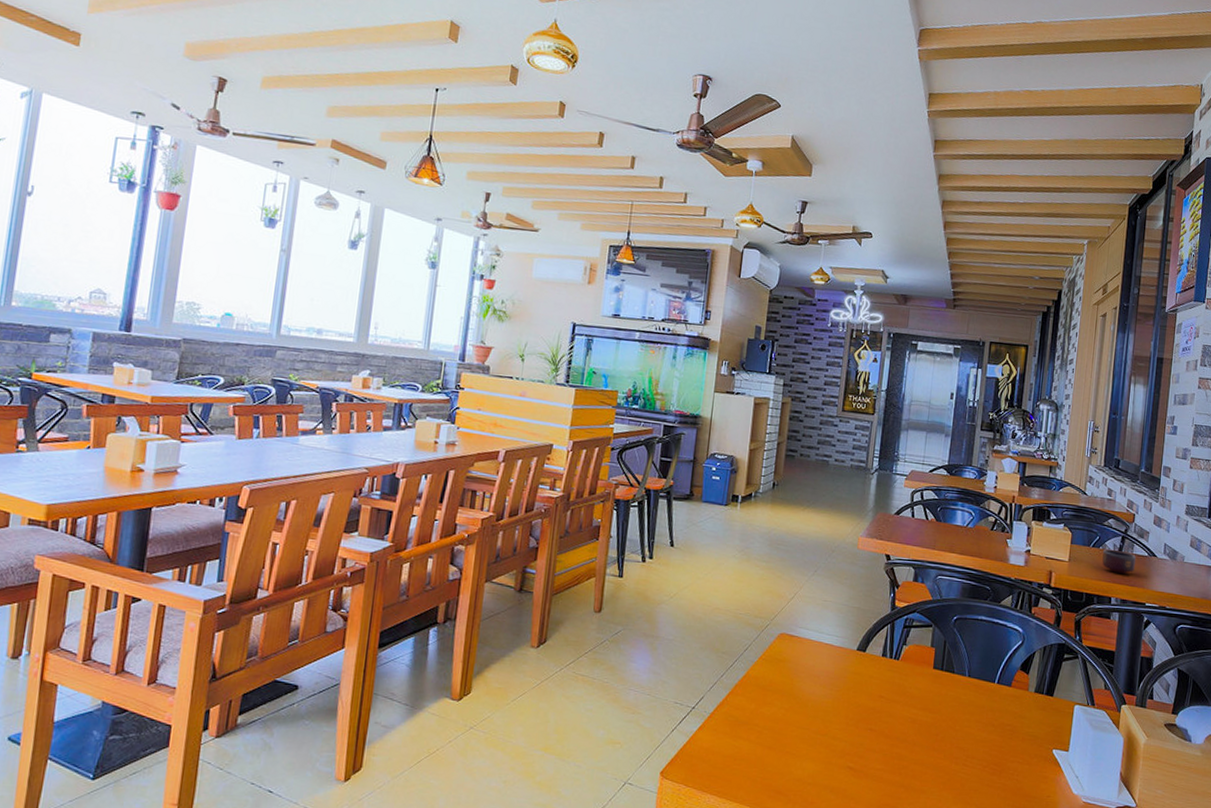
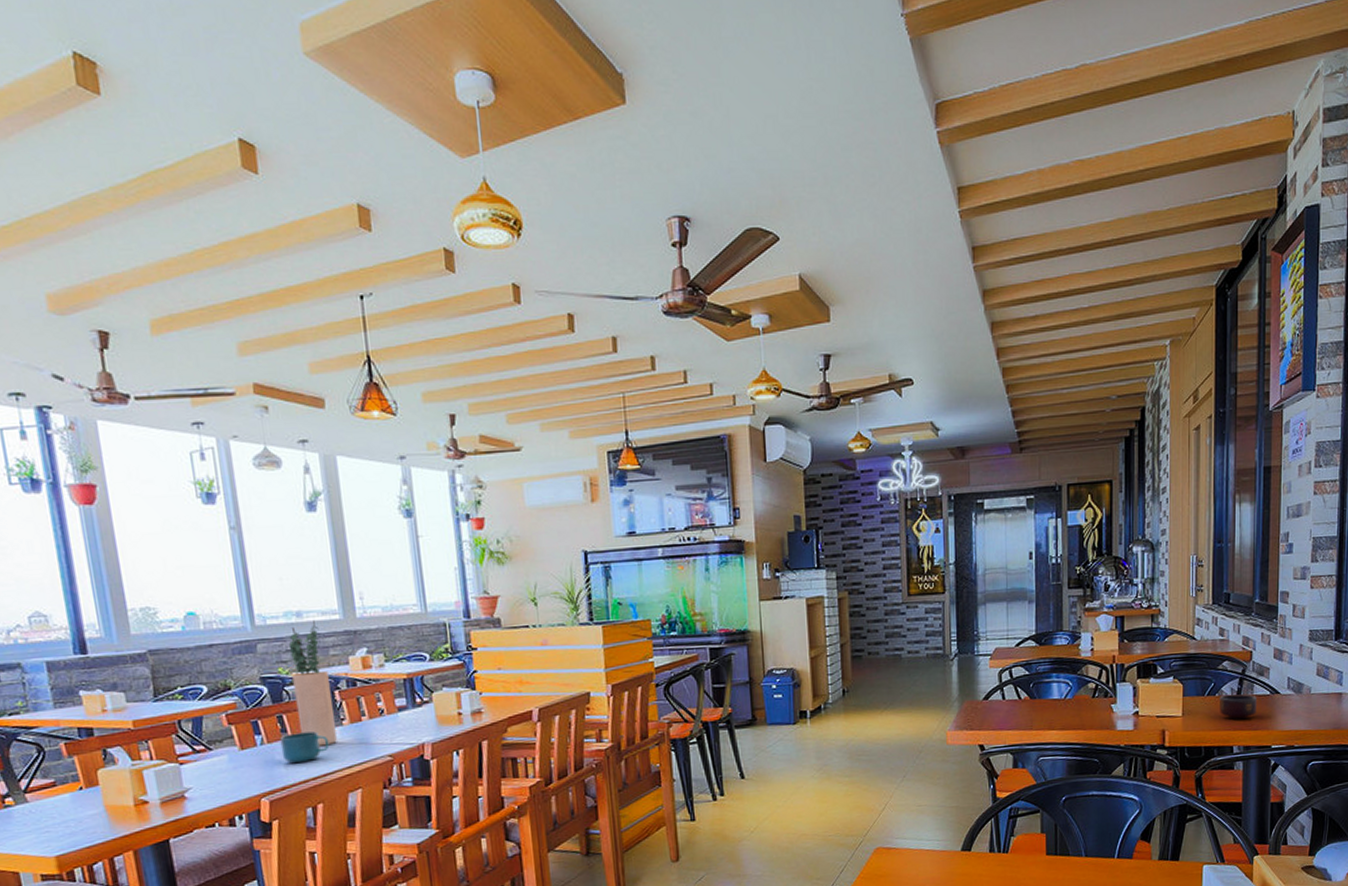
cup: none [272,433,317,461] -> present [279,731,330,764]
vase: none [293,339,334,449] -> present [288,621,337,746]

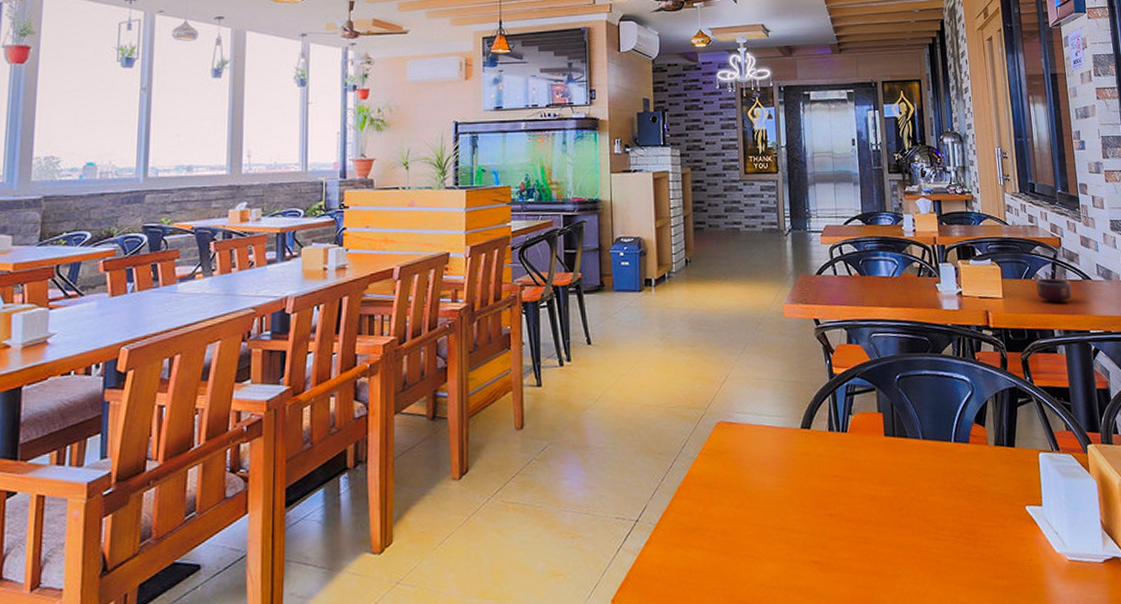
cup: present [279,731,330,764] -> none [149,281,197,313]
vase: present [288,621,337,746] -> none [171,175,207,296]

